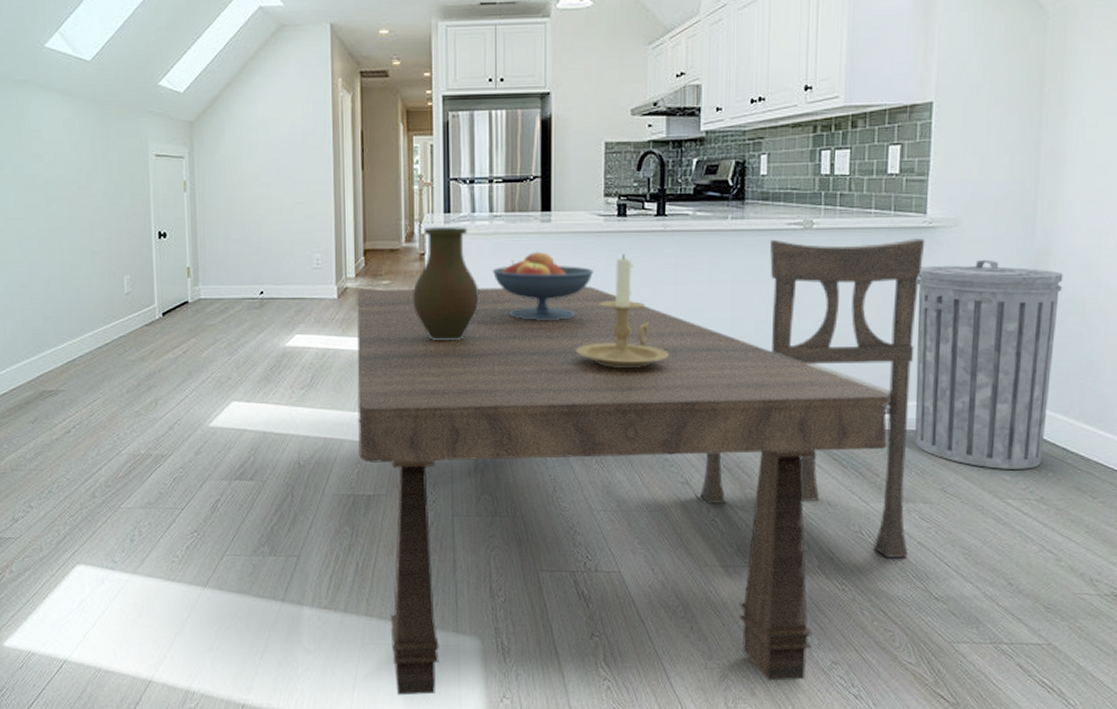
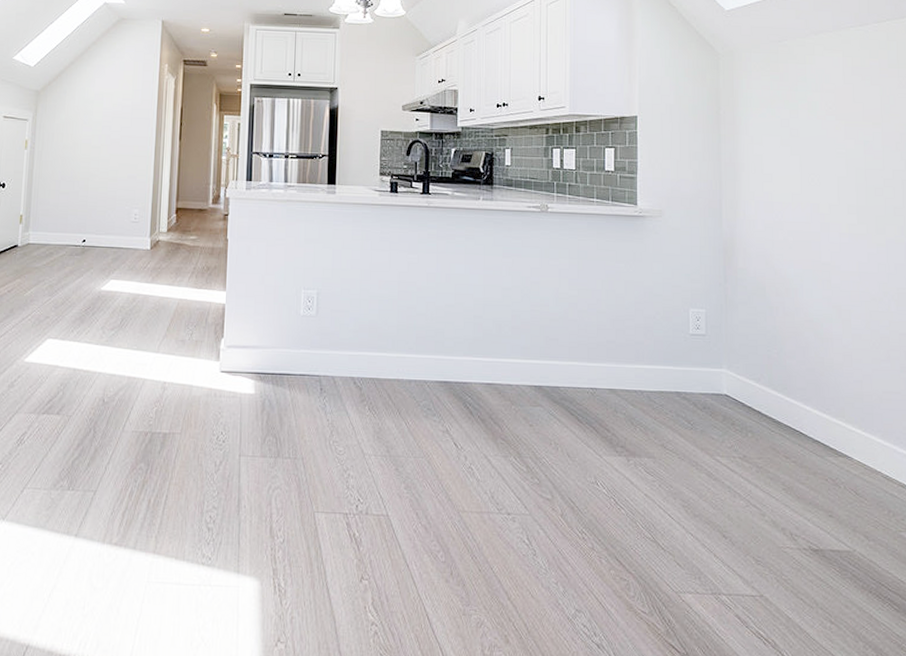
dining table: present [357,286,890,696] -> none [158,243,616,638]
vase: present [412,226,479,341] -> none [215,191,273,293]
fruit bowl: present [492,251,595,320] -> none [284,218,371,279]
candle holder: present [576,254,669,369] -> none [353,224,432,325]
dining chair: present [700,238,926,558] -> none [458,219,637,509]
trash can: present [915,259,1063,469] -> none [633,245,747,430]

